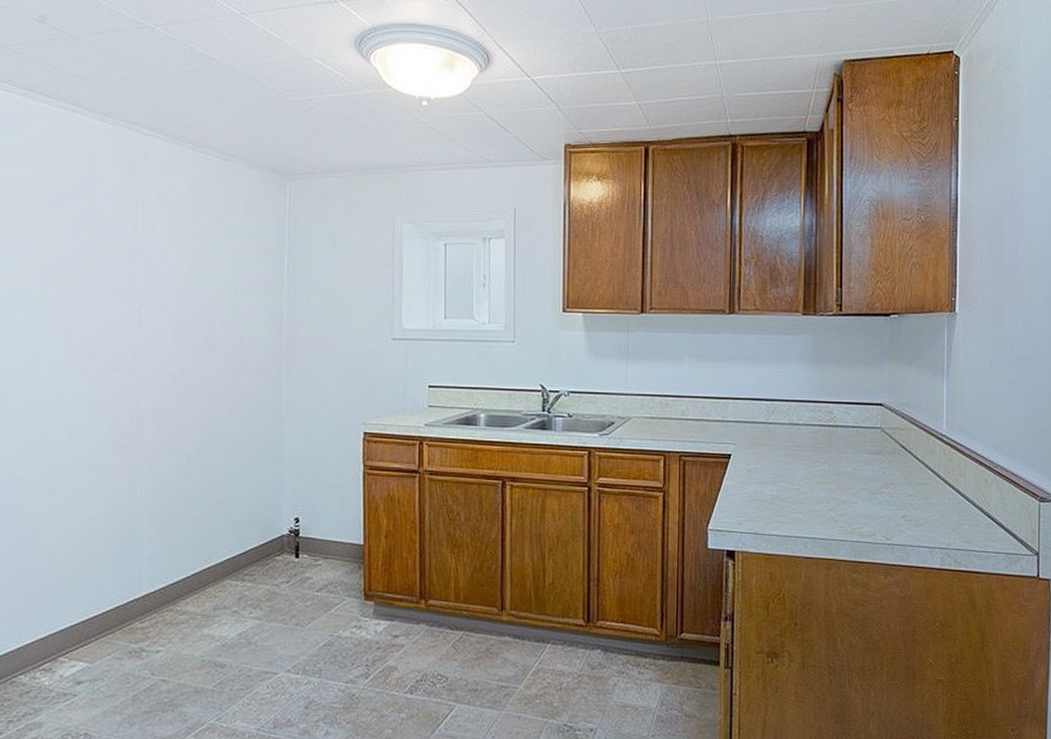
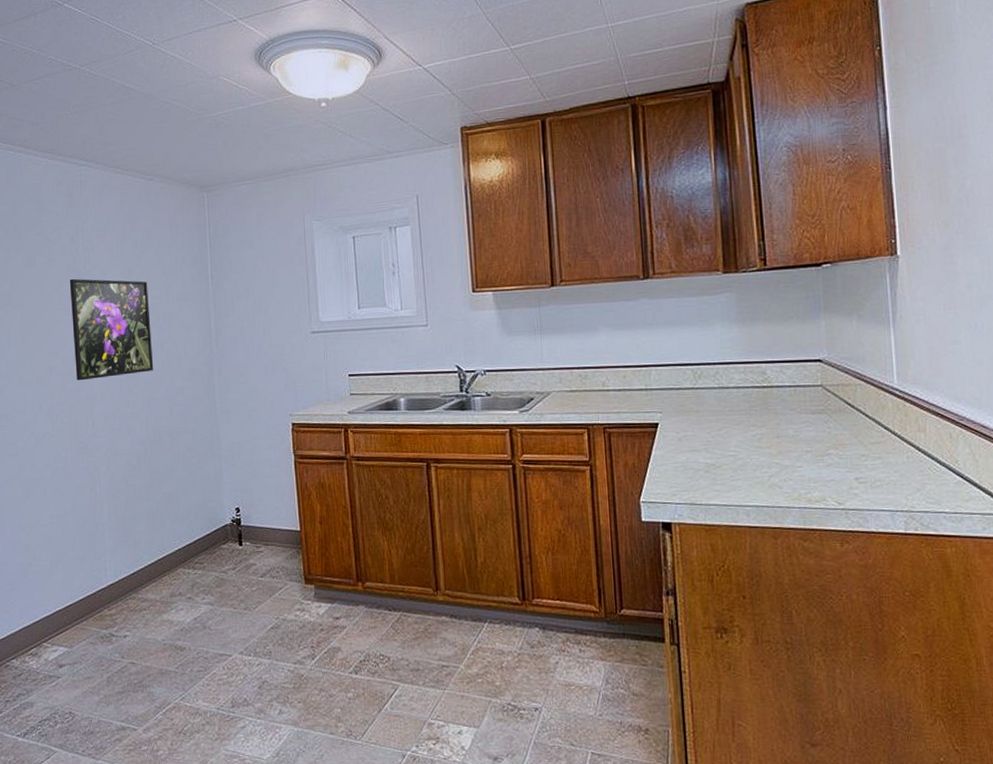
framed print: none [122,258,215,371] -> present [69,278,154,381]

